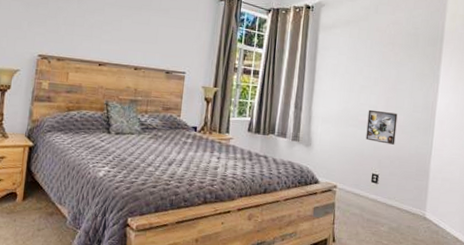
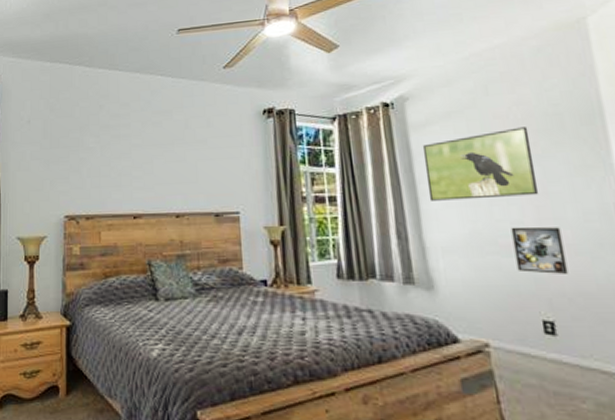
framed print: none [322,40,396,90] -> present [422,127,539,201]

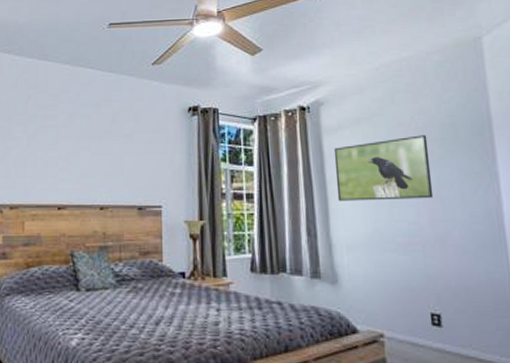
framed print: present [511,226,569,274] -> none [408,227,455,271]

